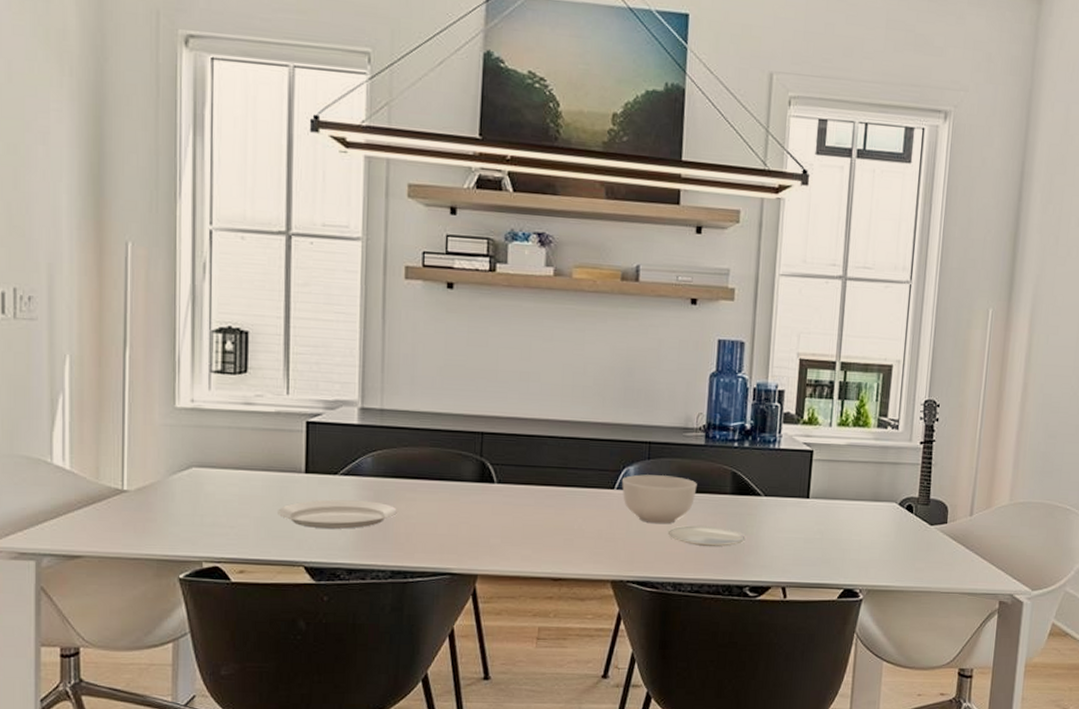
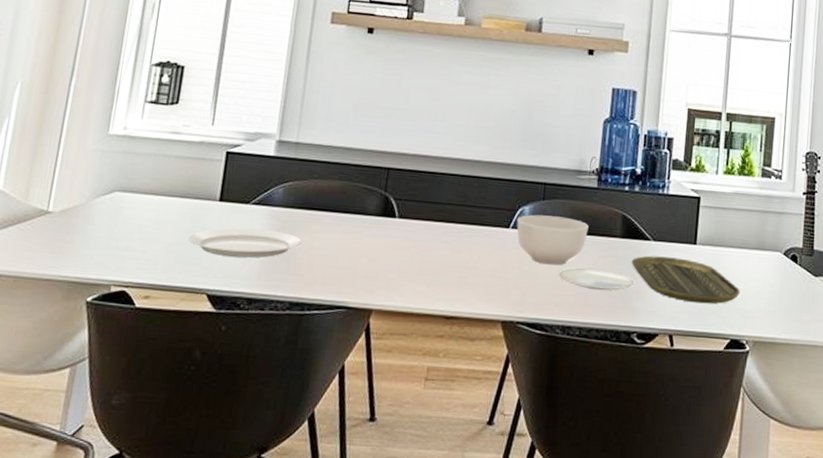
placemat: none [742,511,854,556] -> present [631,255,740,304]

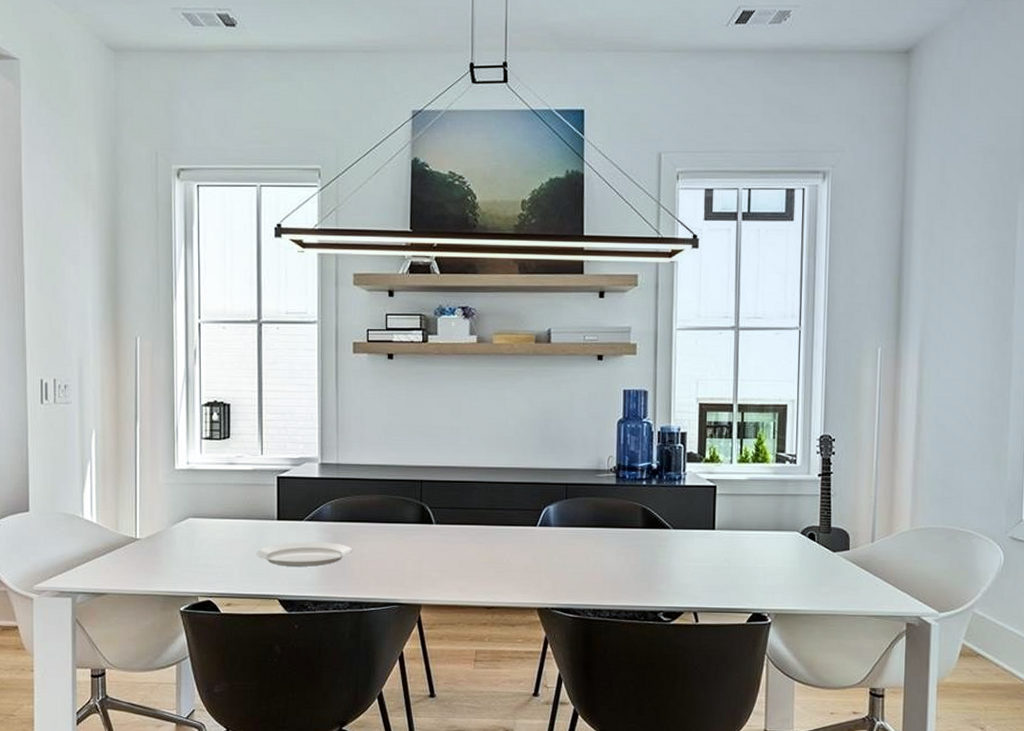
bowl: present [516,214,589,265] -> none [543,513,611,557]
plate: present [558,267,634,291] -> none [586,557,657,577]
placemat: present [631,255,740,304] -> none [653,542,760,583]

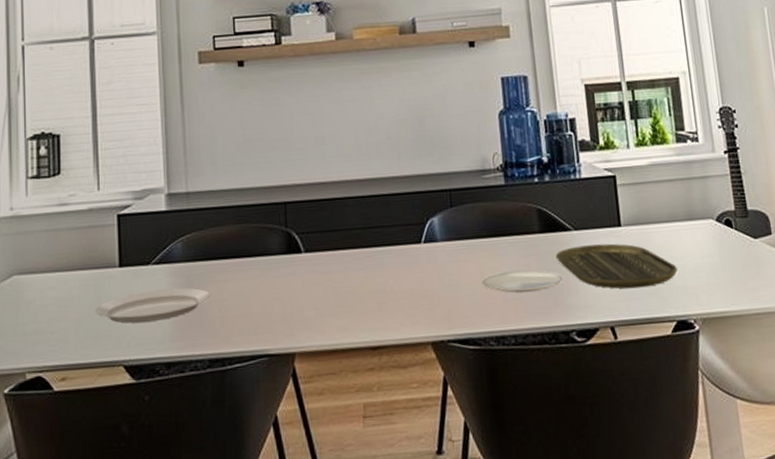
plate: none [586,557,657,577] -> present [481,269,563,293]
placemat: none [653,542,760,583] -> present [555,243,678,289]

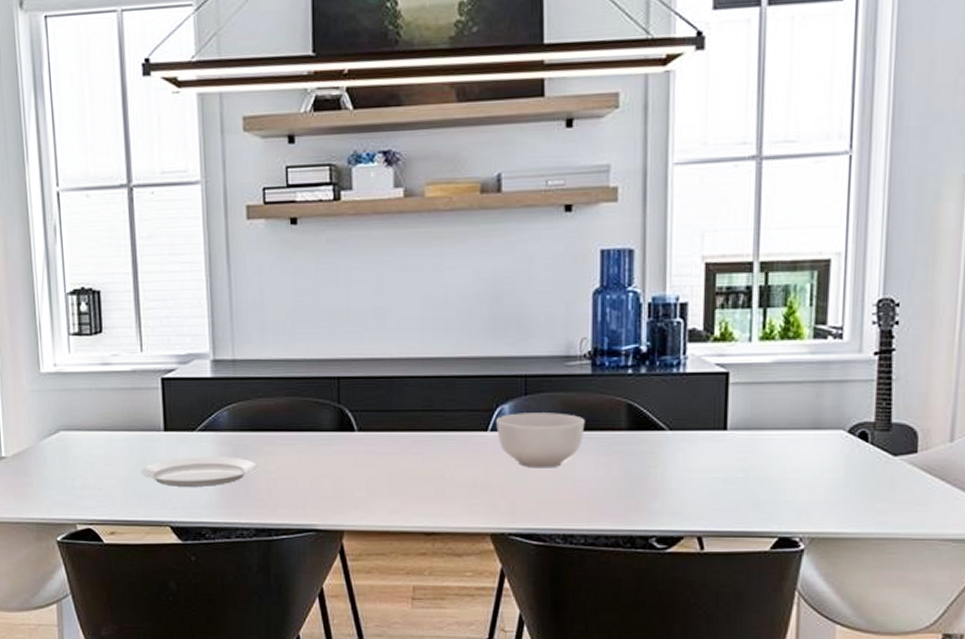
bowl: none [427,221,504,275] -> present [495,412,585,468]
plate: present [481,269,563,293] -> none [553,468,648,493]
placemat: present [555,243,678,289] -> none [642,448,789,499]

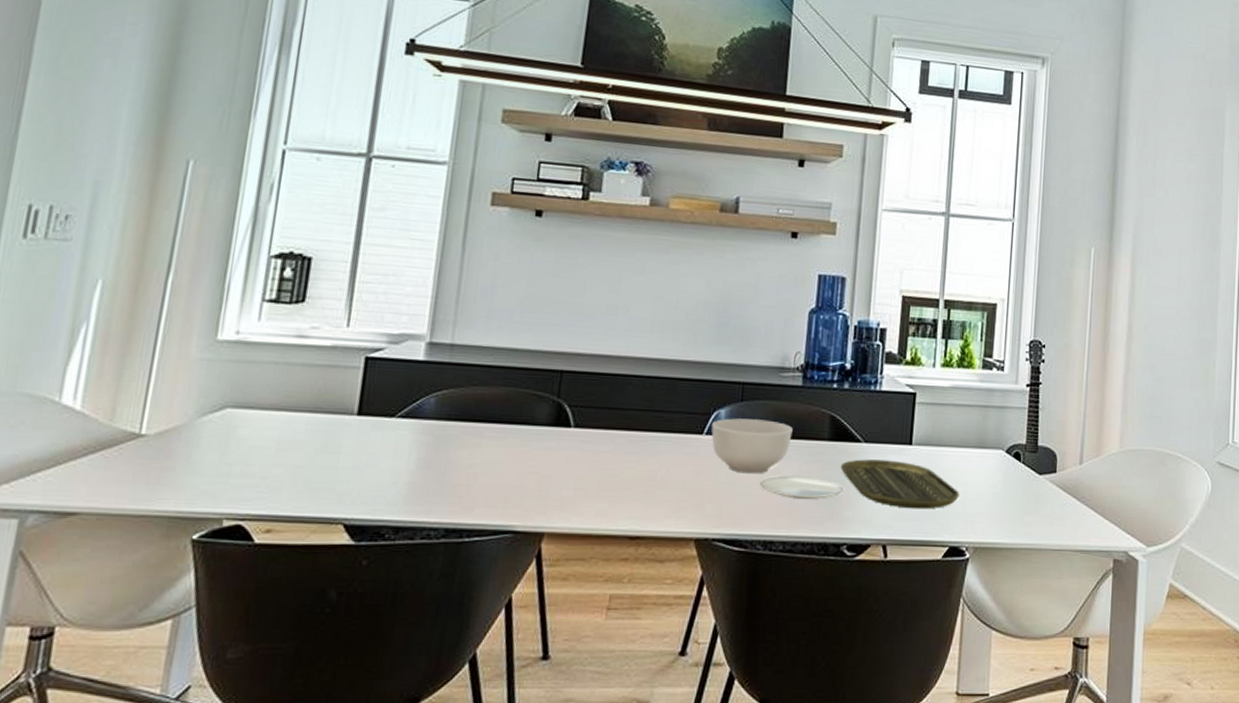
plate: present [141,455,257,487] -> none [320,445,459,480]
plate: none [553,468,648,493] -> present [759,475,844,500]
placemat: none [642,448,789,499] -> present [840,459,959,509]

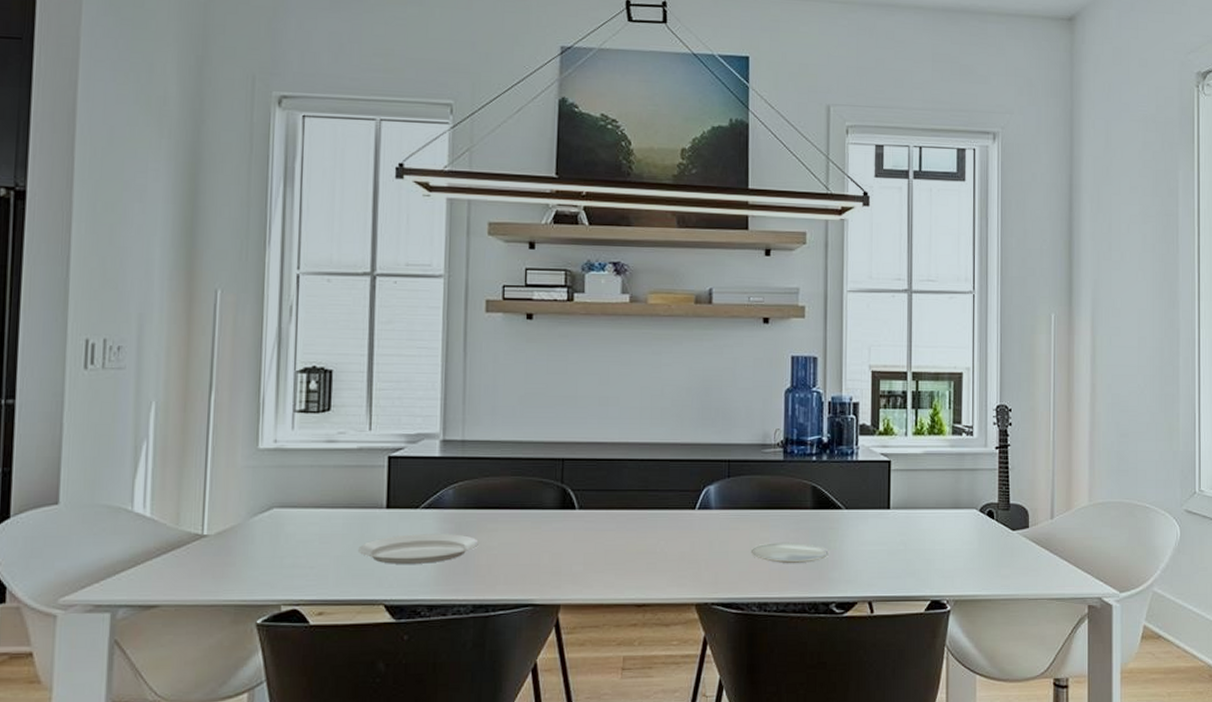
plate: none [320,445,459,480] -> present [358,533,479,564]
bowl: present [711,418,793,474] -> none [702,493,778,543]
placemat: present [840,459,959,509] -> none [824,524,937,568]

